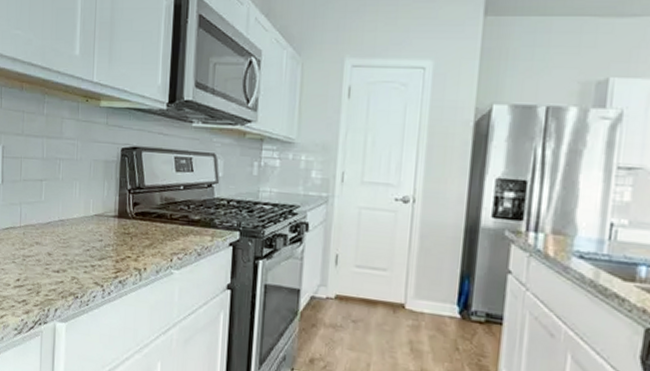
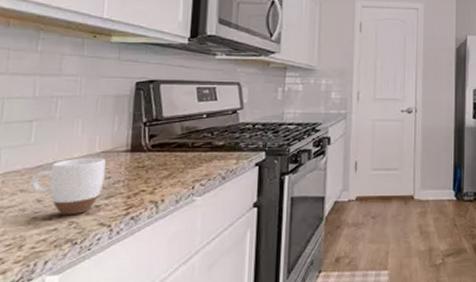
mug: none [42,218,98,272] -> present [30,157,106,216]

